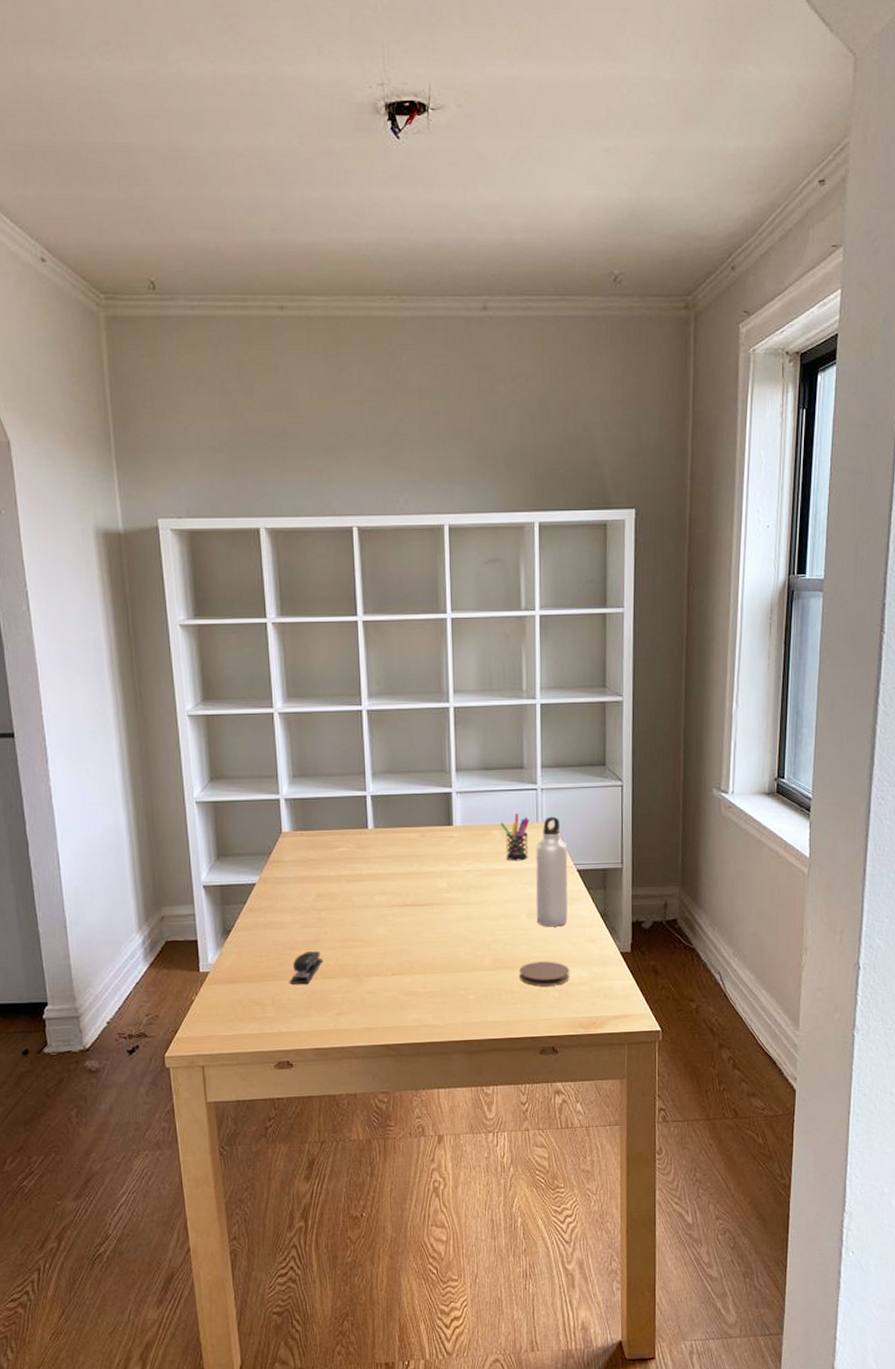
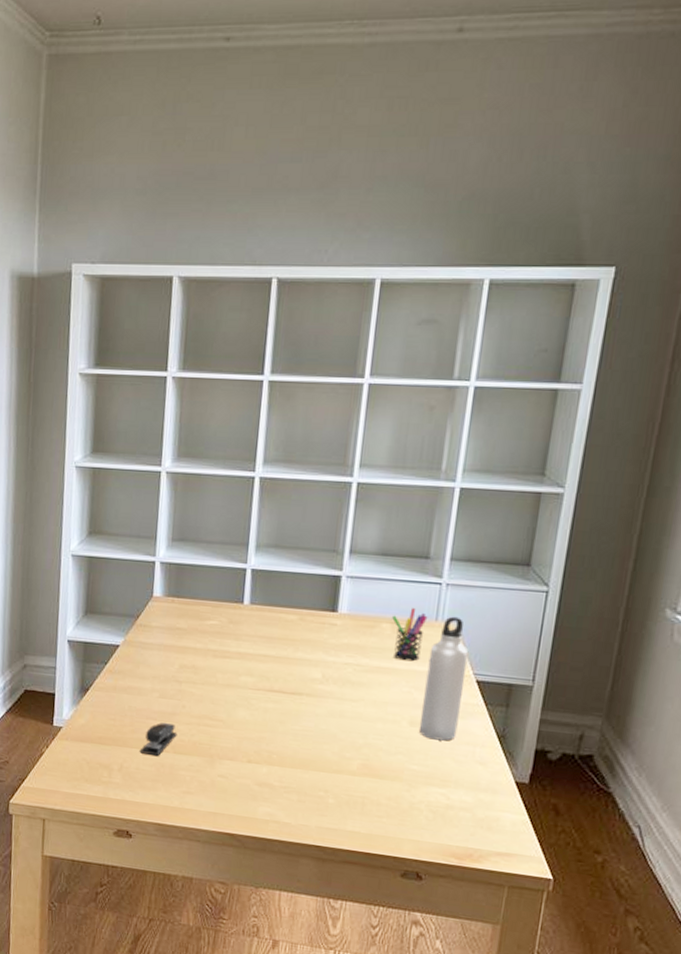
coaster: present [519,961,570,987] -> none [390,775,451,806]

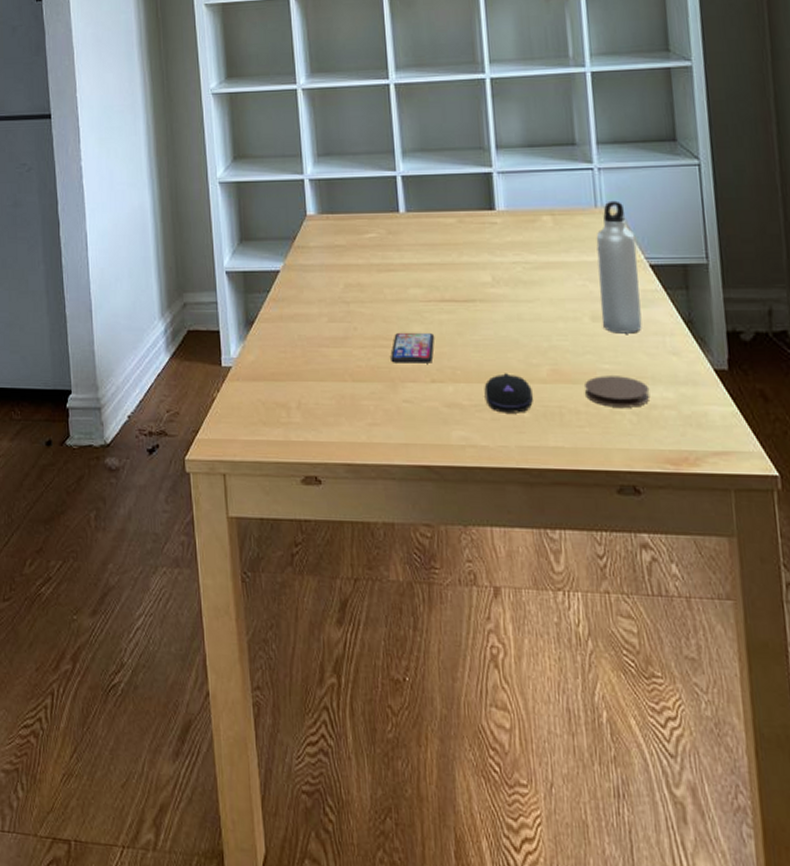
stapler: present [139,722,177,757] -> none [316,348,353,388]
smartphone: none [213,714,257,746] -> present [390,332,434,363]
computer mouse: none [295,762,341,799] -> present [484,373,533,413]
coaster: none [390,775,451,806] -> present [585,376,650,407]
pen holder: present [392,608,428,662] -> none [551,197,587,253]

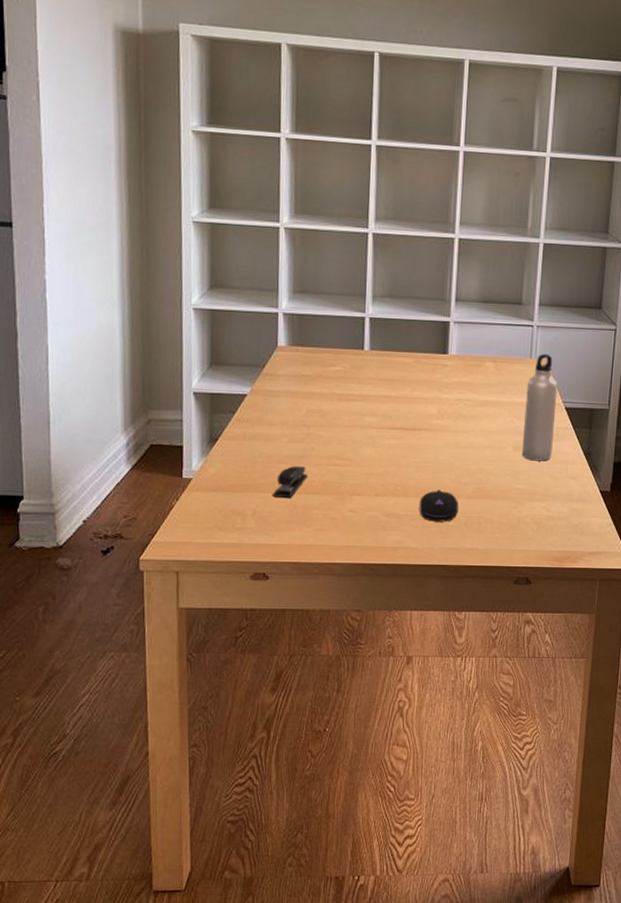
stapler: none [316,348,353,388] -> present [272,465,308,499]
smartphone: present [390,332,434,363] -> none [342,453,382,480]
coaster: present [585,376,650,407] -> none [500,493,550,518]

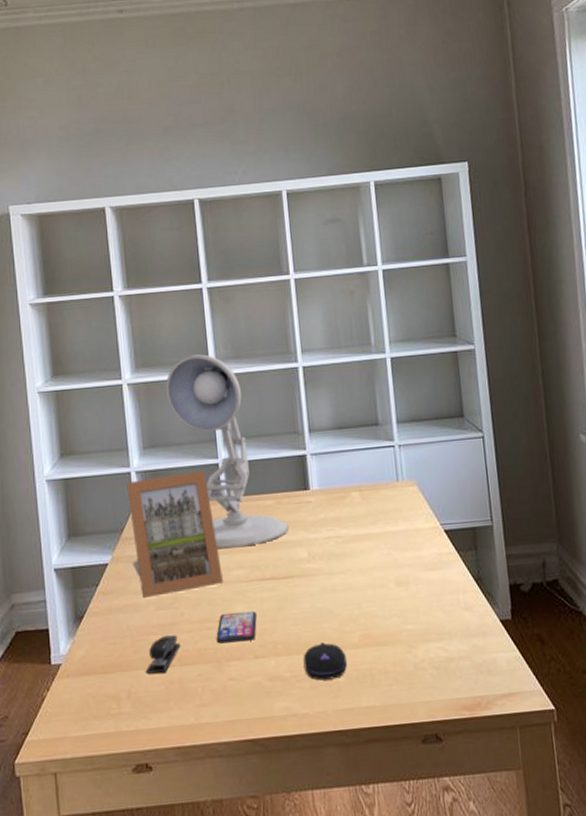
picture frame: none [270,321,356,431] -> present [126,470,223,599]
desk lamp: none [322,210,423,397] -> present [165,354,288,548]
smartphone: none [342,453,382,480] -> present [216,611,257,644]
water bottle: present [522,353,558,461] -> none [398,474,440,596]

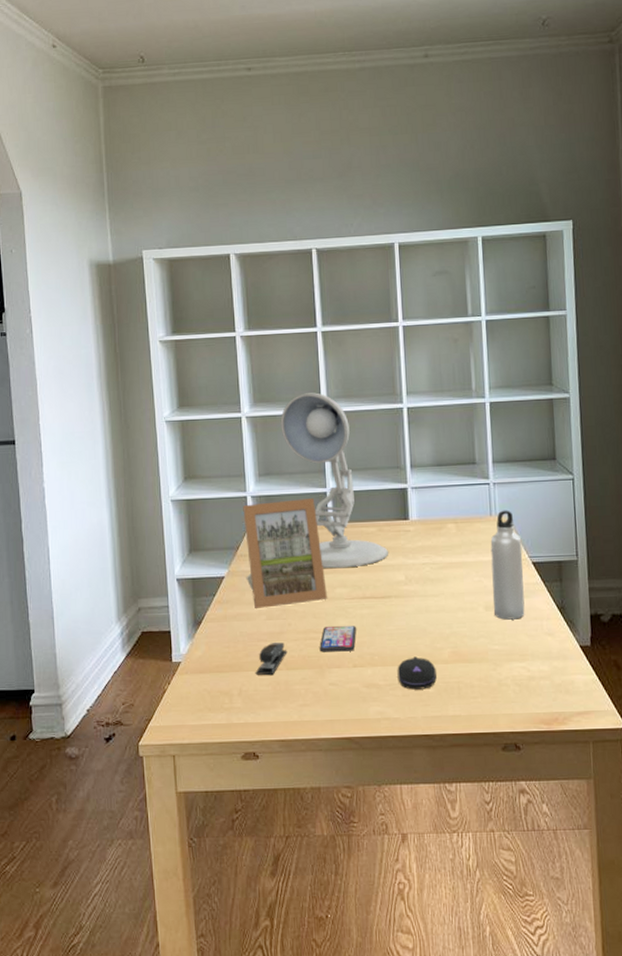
water bottle: none [398,474,440,596] -> present [490,510,525,620]

